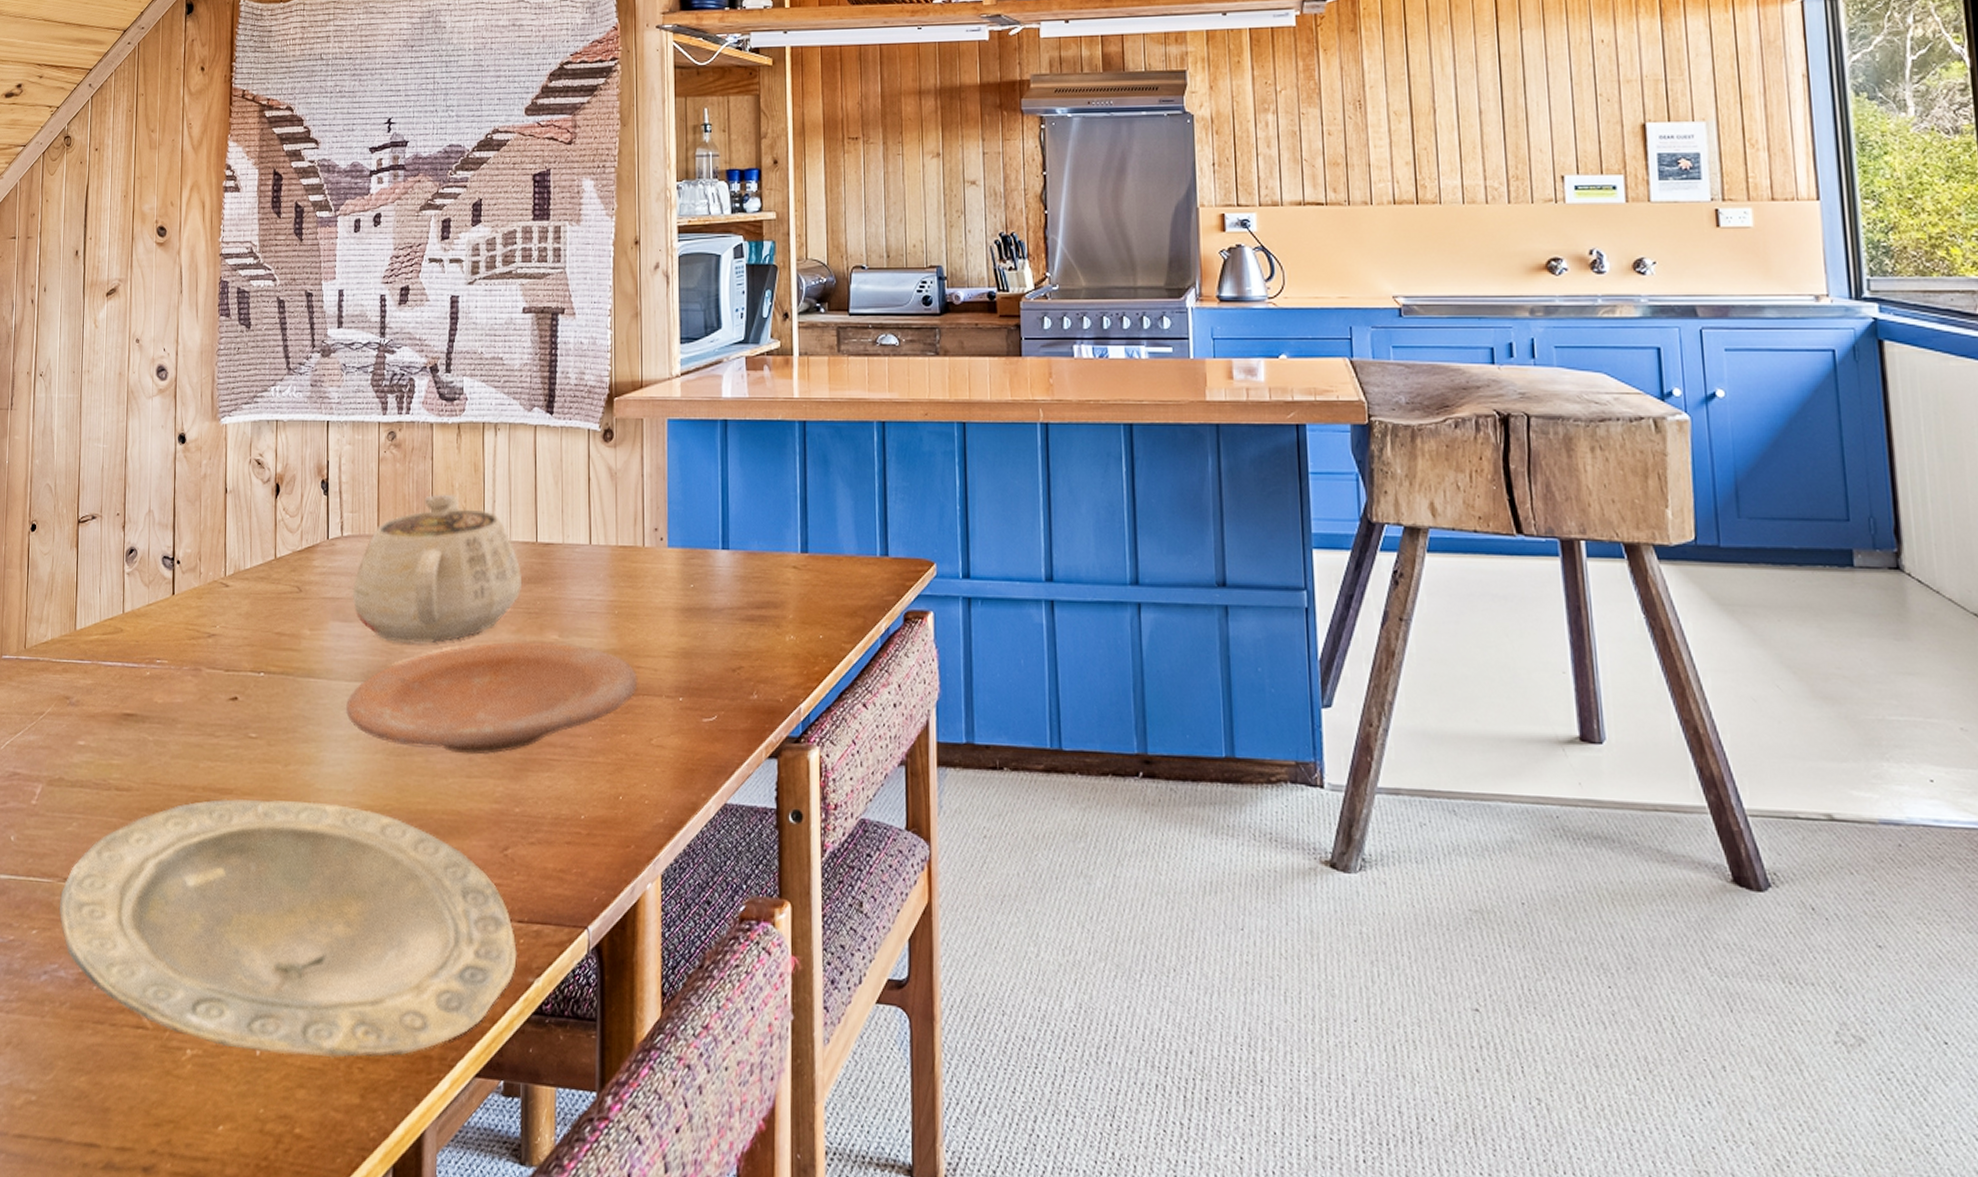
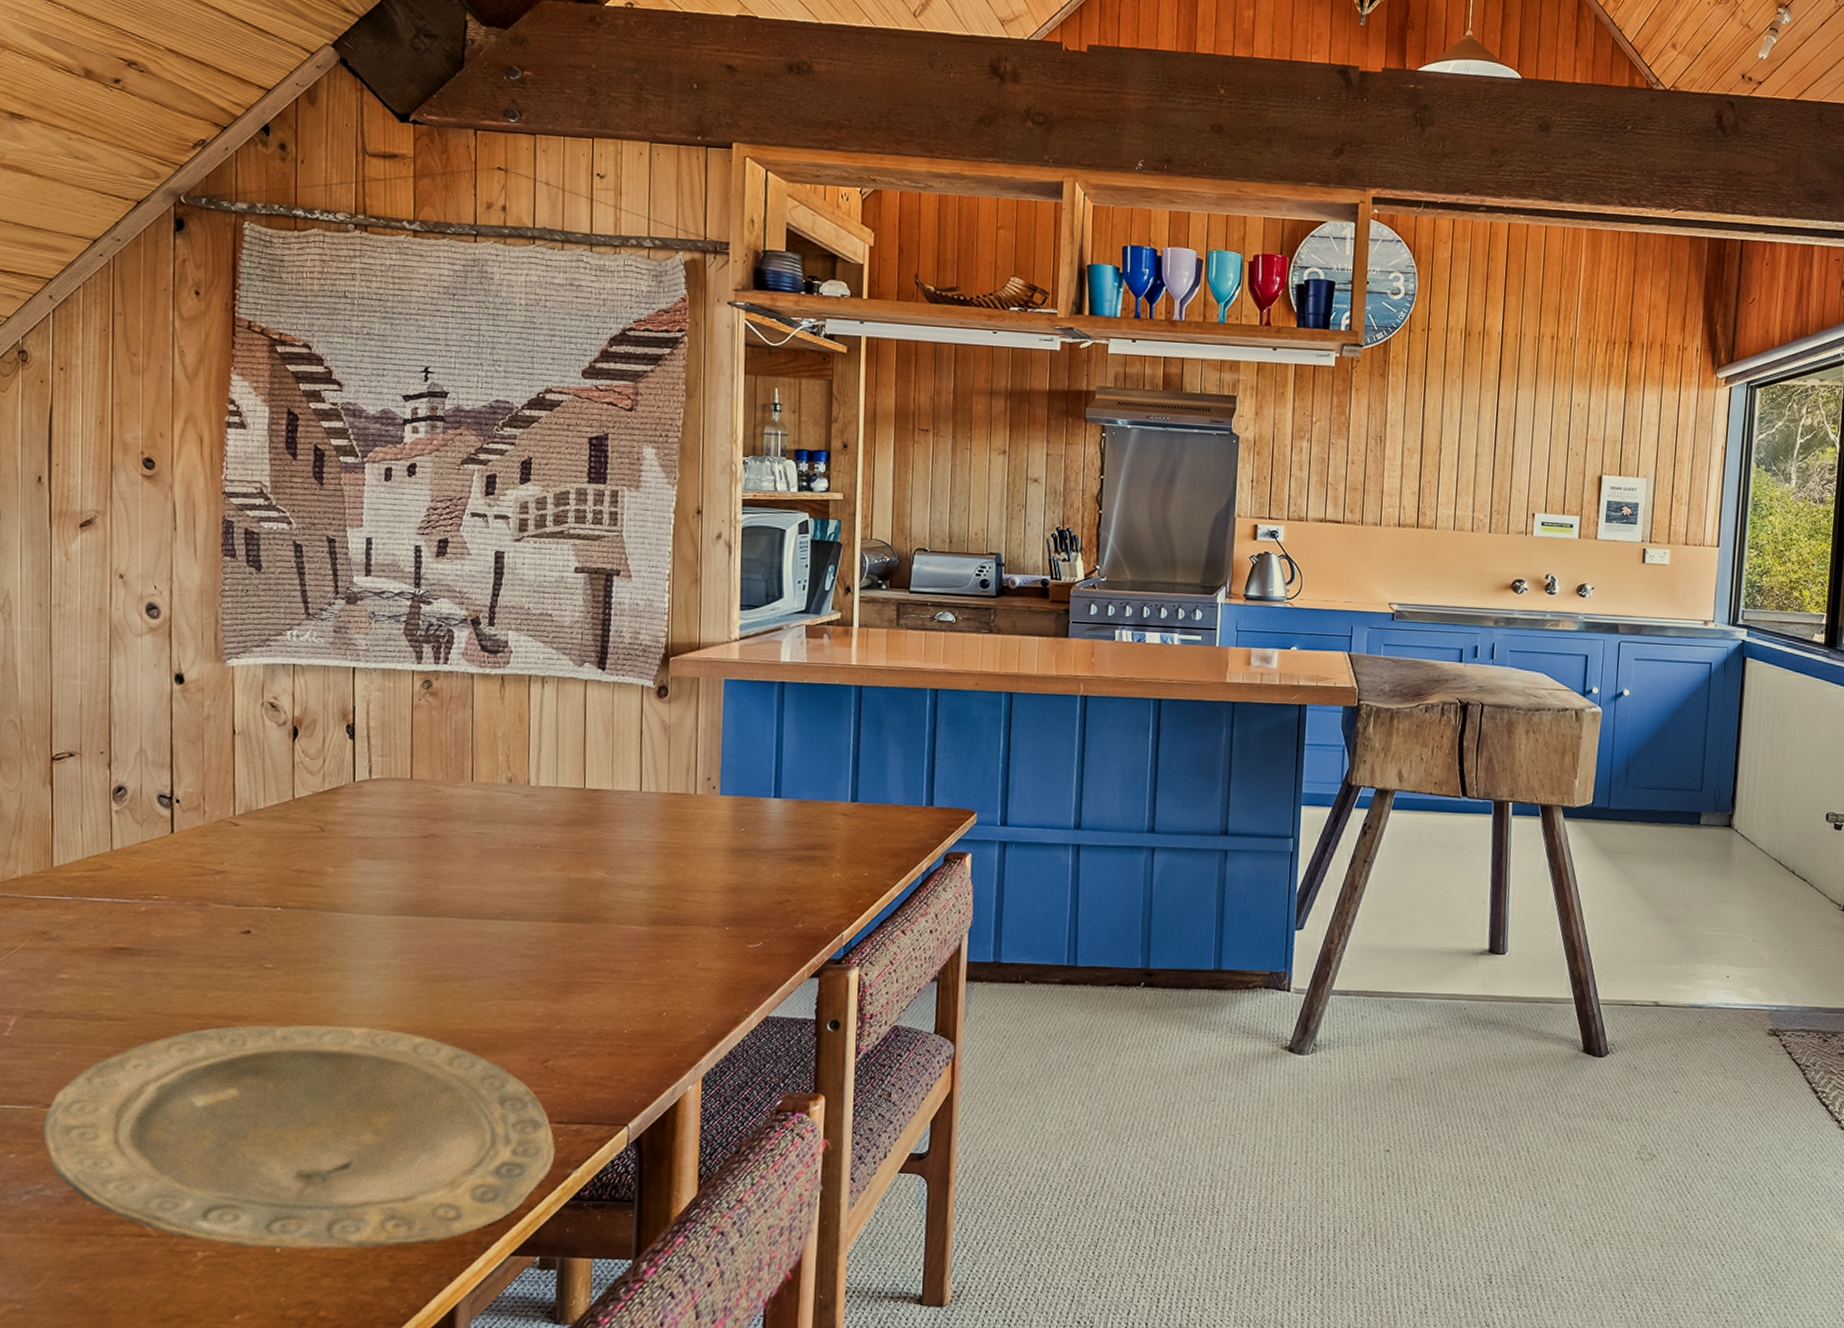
plate: present [346,641,638,755] -> none [375,878,686,980]
teapot: present [352,494,523,644] -> none [382,741,569,881]

